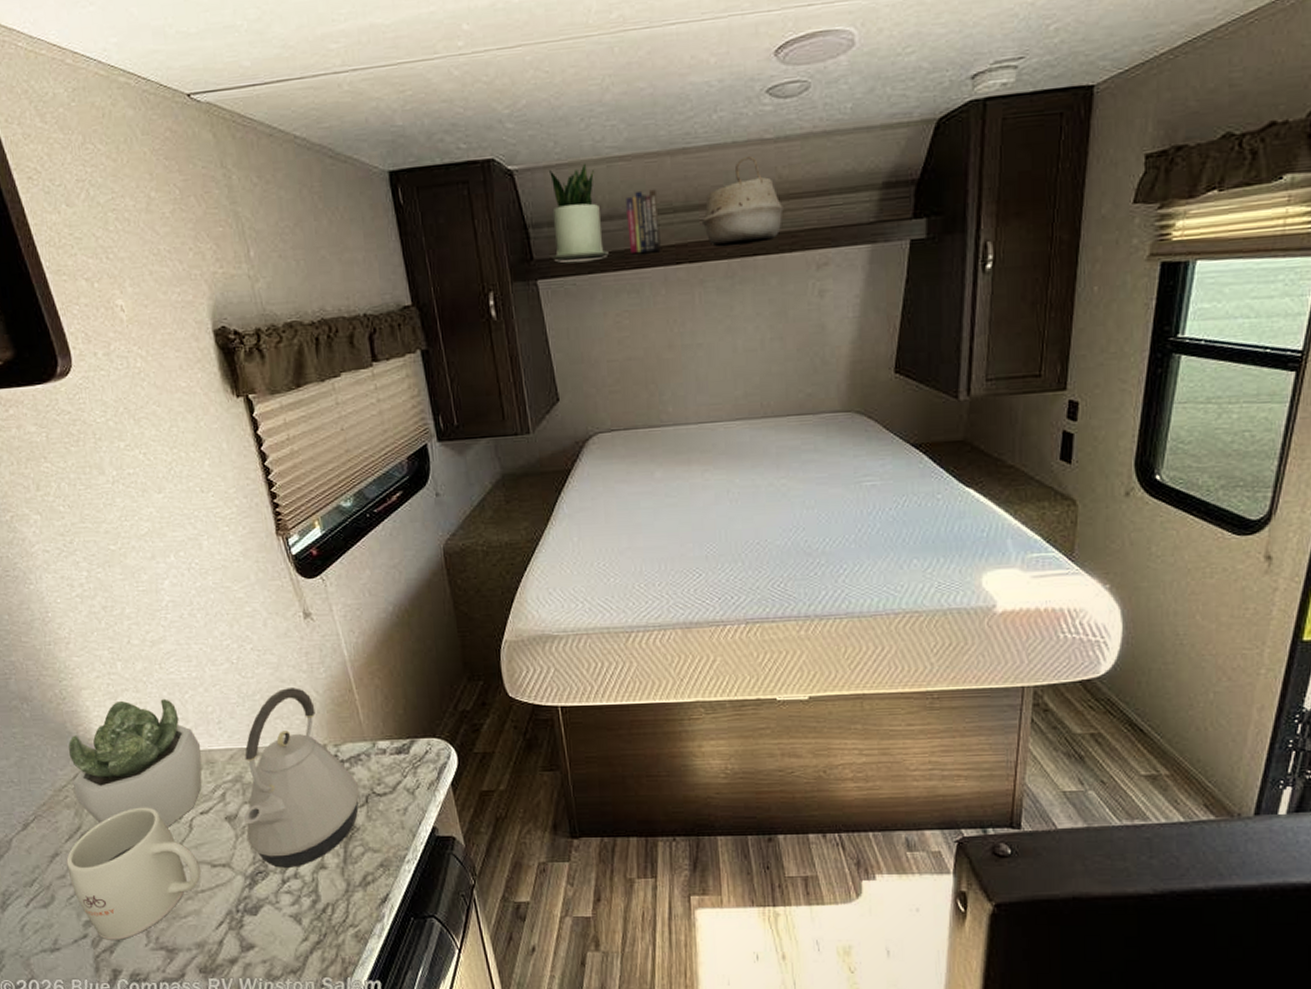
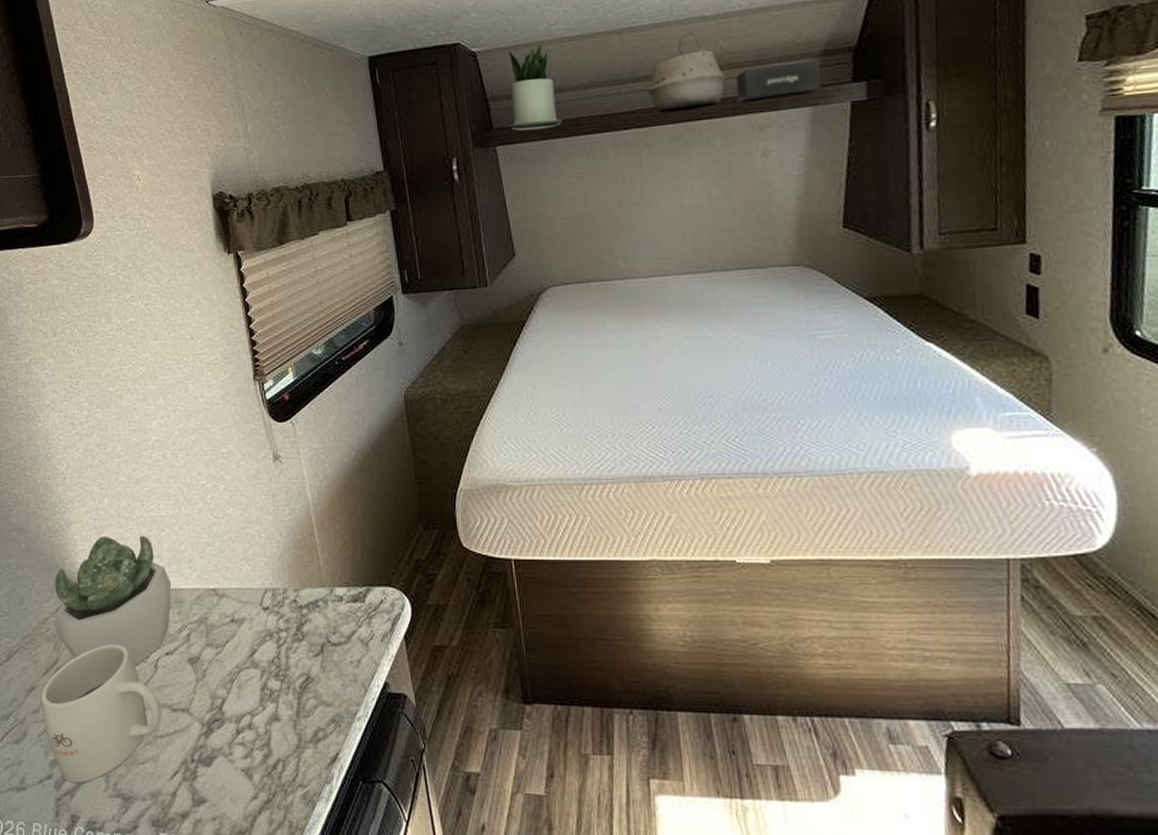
kettle: present [243,688,360,868] -> none [205,529,316,717]
books: present [626,189,661,256] -> none [577,64,610,124]
box: none [794,192,882,239] -> present [735,59,822,104]

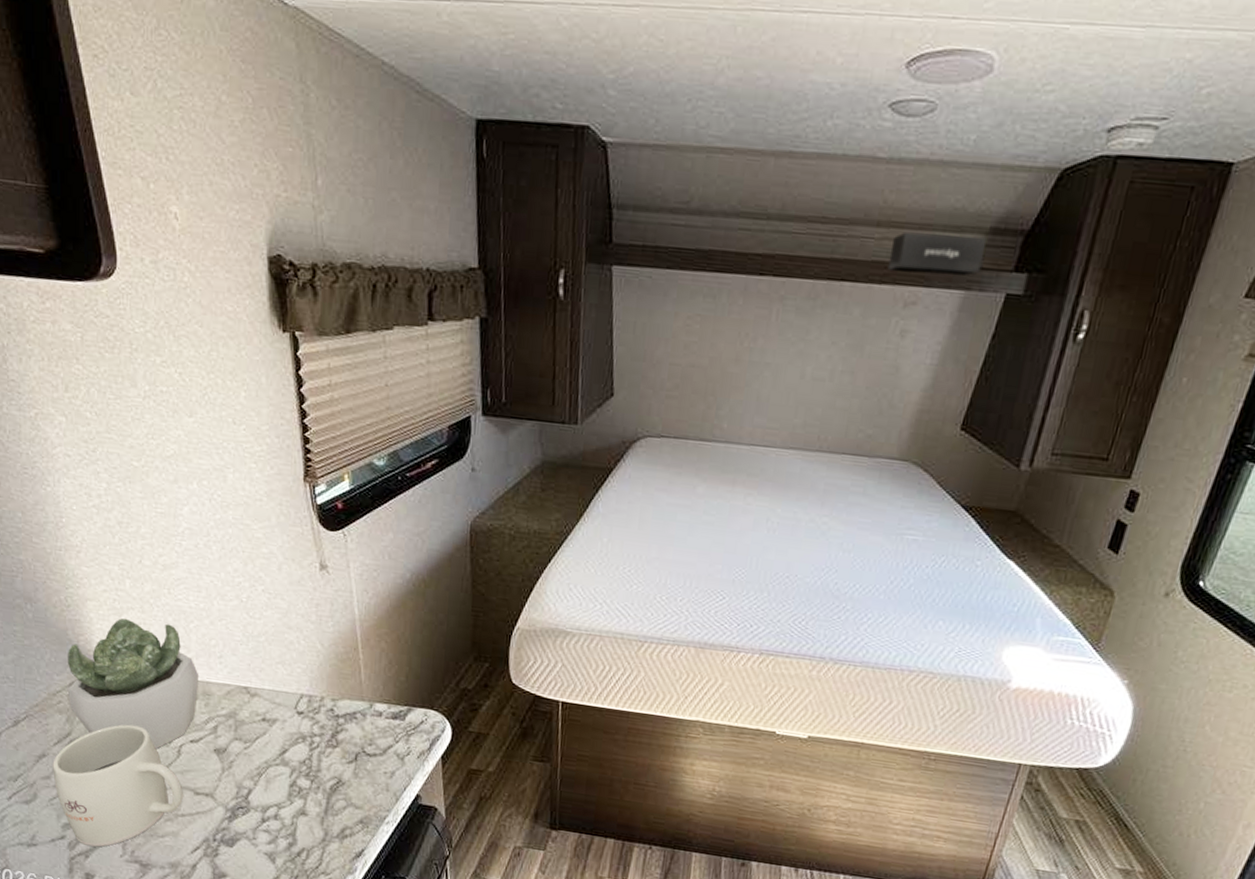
planter: present [508,44,562,131] -> none [632,148,692,256]
woven basket: present [647,32,725,114] -> none [793,173,882,268]

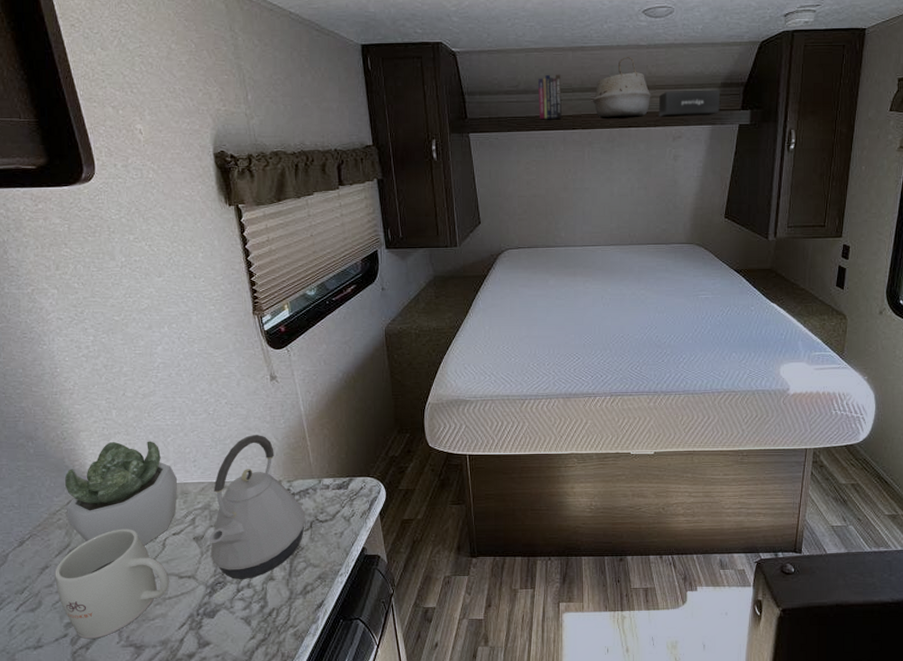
kettle: none [232,635,351,809] -> present [209,435,306,579]
books: none [714,190,753,261] -> present [538,74,562,121]
woven basket: none [793,173,882,268] -> present [592,57,651,120]

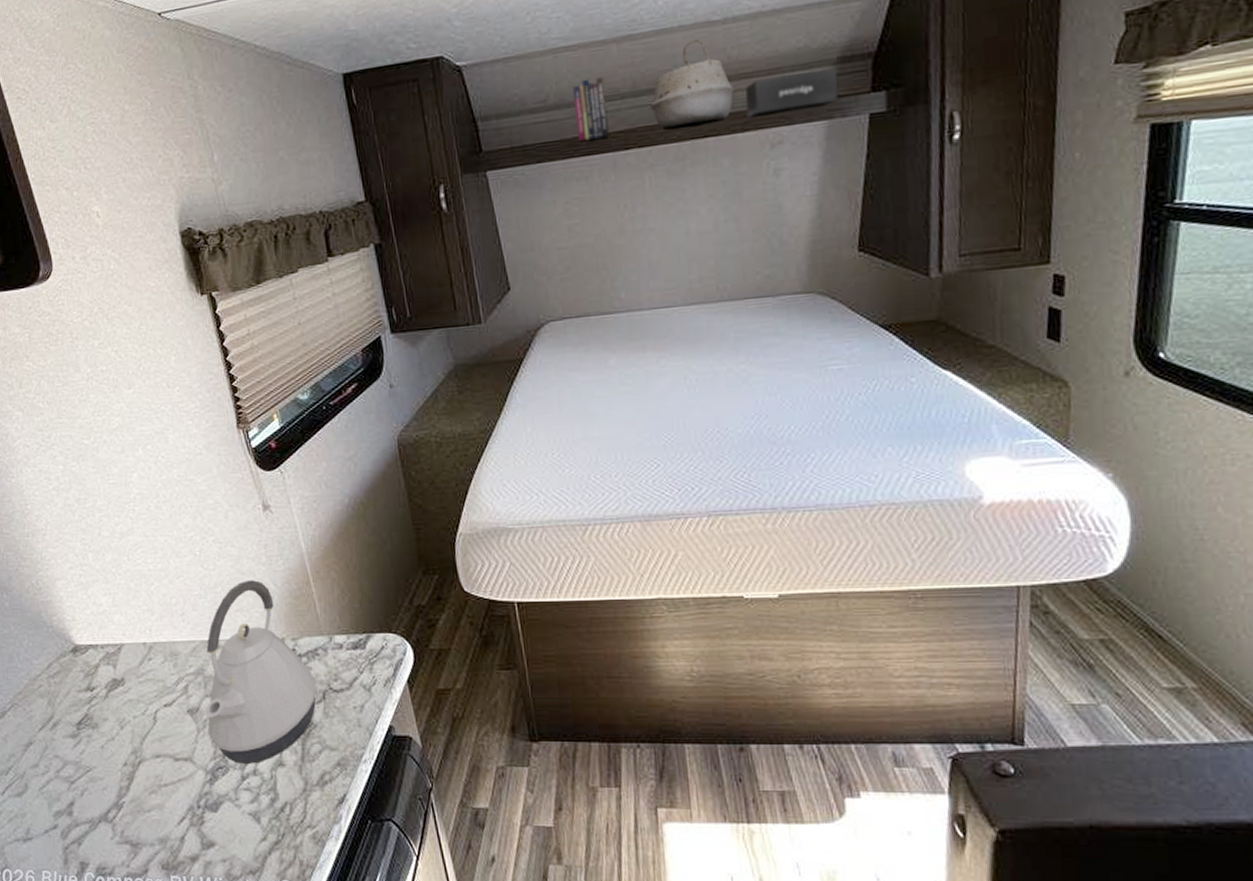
mug: present [55,528,169,639] -> none [39,698,164,832]
succulent plant: present [64,441,178,545] -> none [43,590,166,718]

